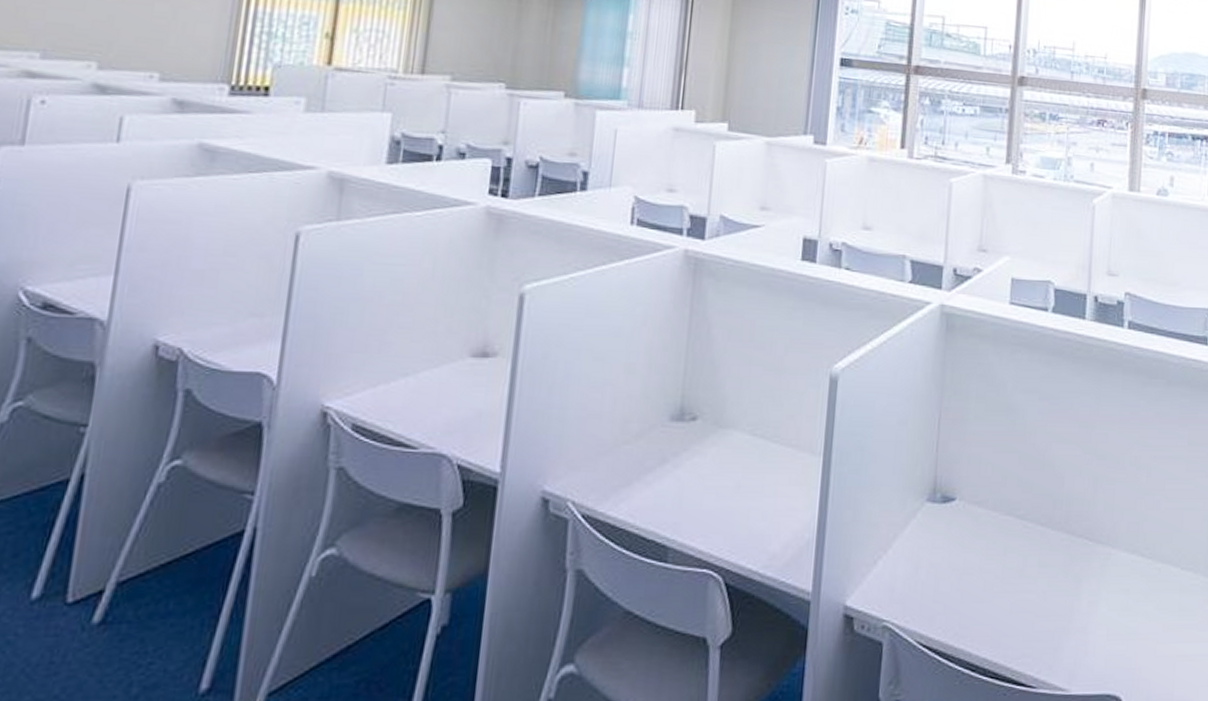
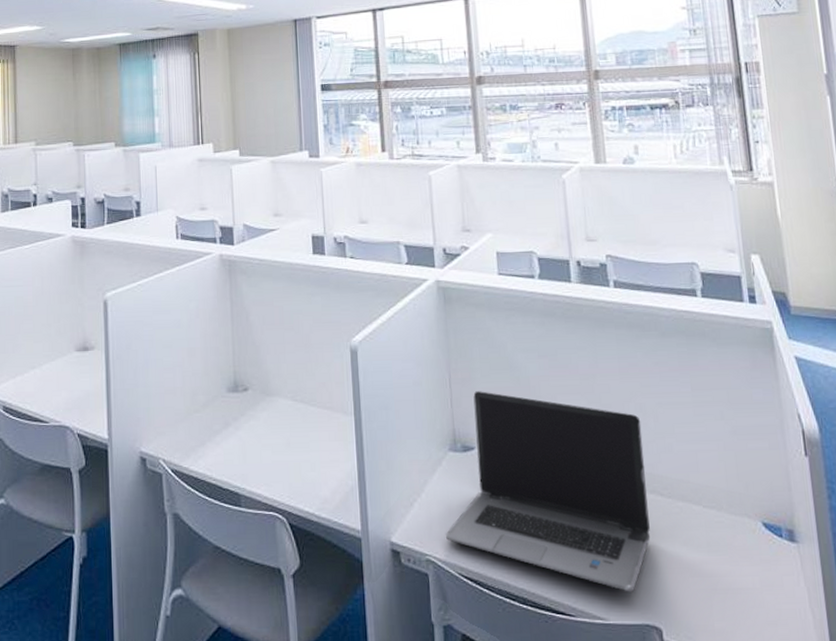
laptop computer: none [909,434,1134,660] -> present [446,391,651,592]

